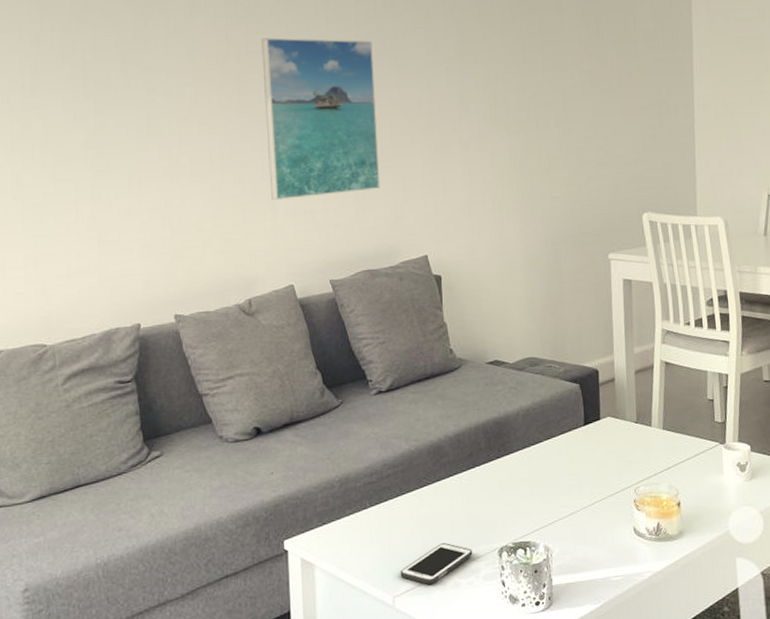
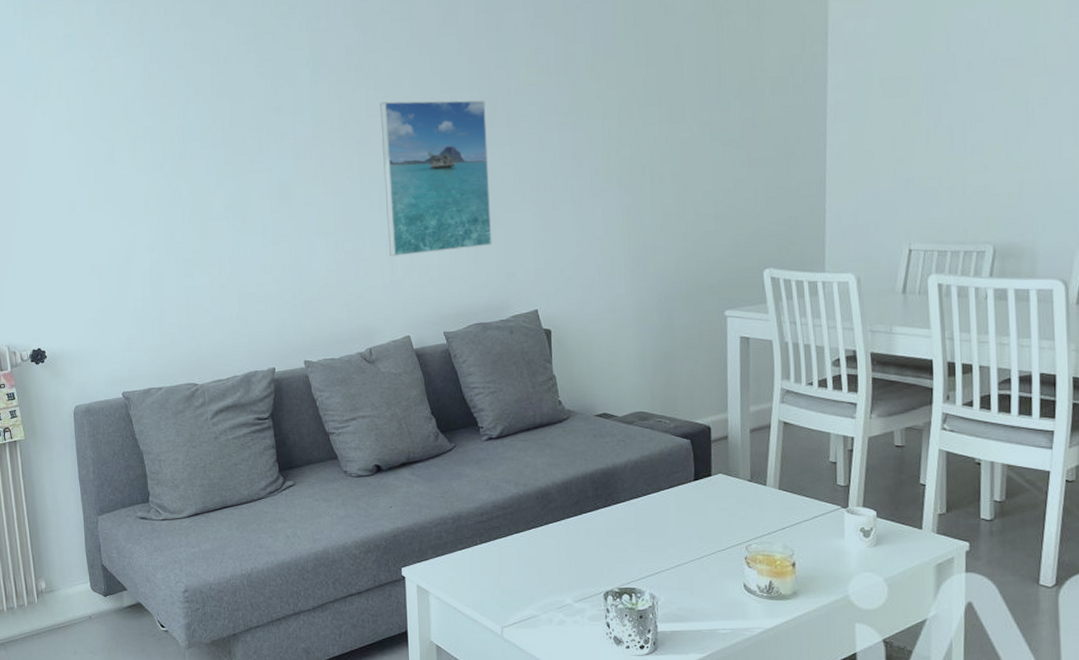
cell phone: present [400,543,473,584] -> none [508,583,579,619]

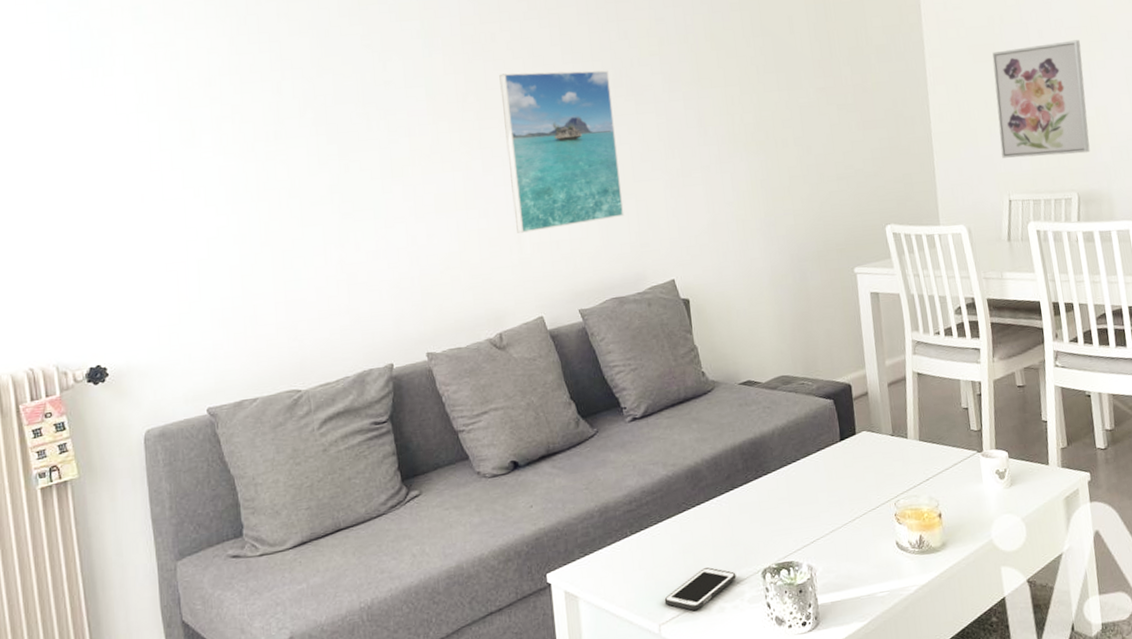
cell phone: none [508,583,579,619] -> present [664,567,737,611]
wall art: none [906,73,1019,204] -> present [992,40,1090,158]

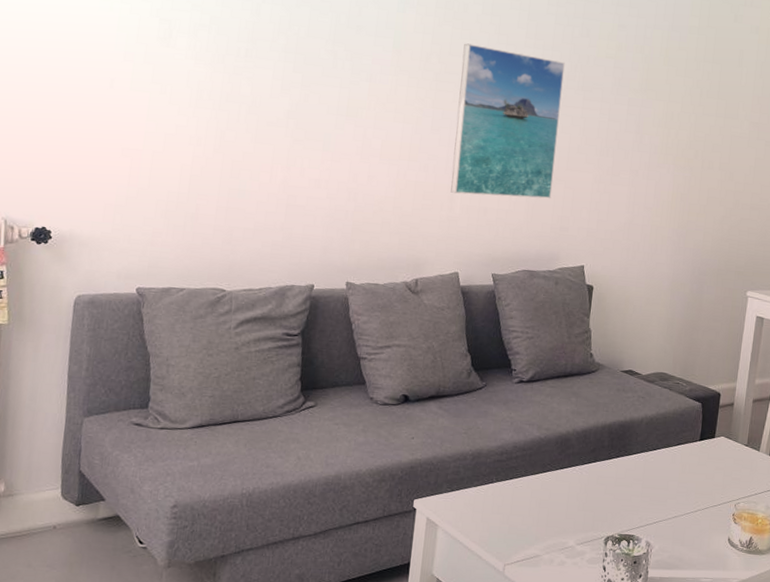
cell phone: present [664,567,737,611] -> none [513,524,582,559]

